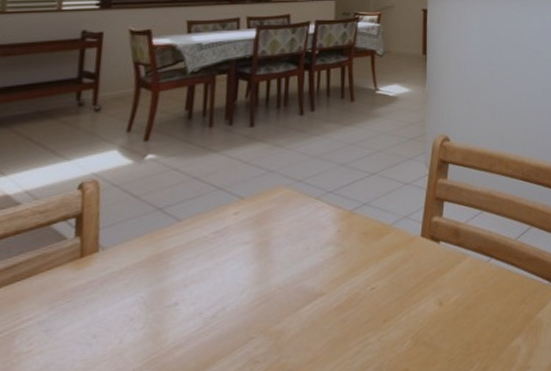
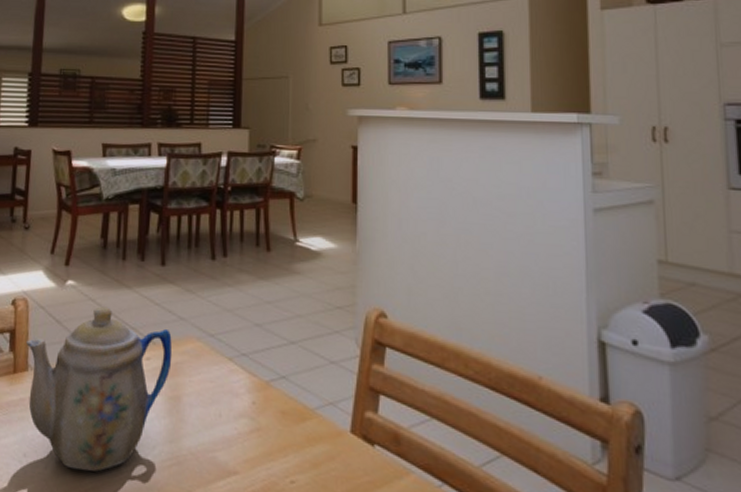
teapot: none [97,173,261,336] -> present [26,306,172,472]

